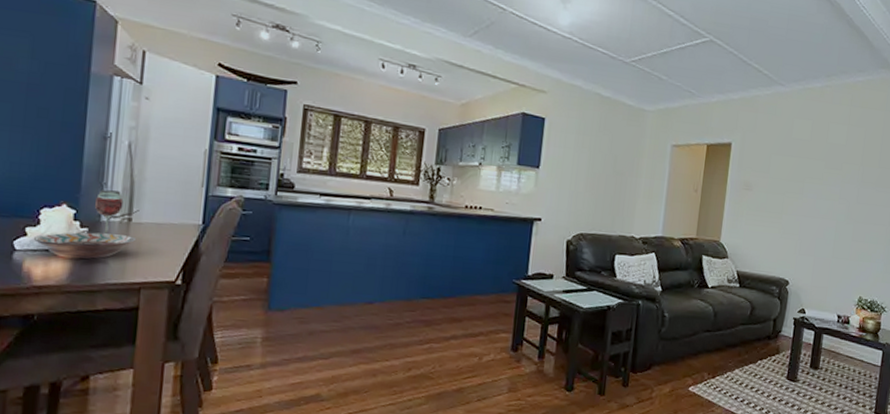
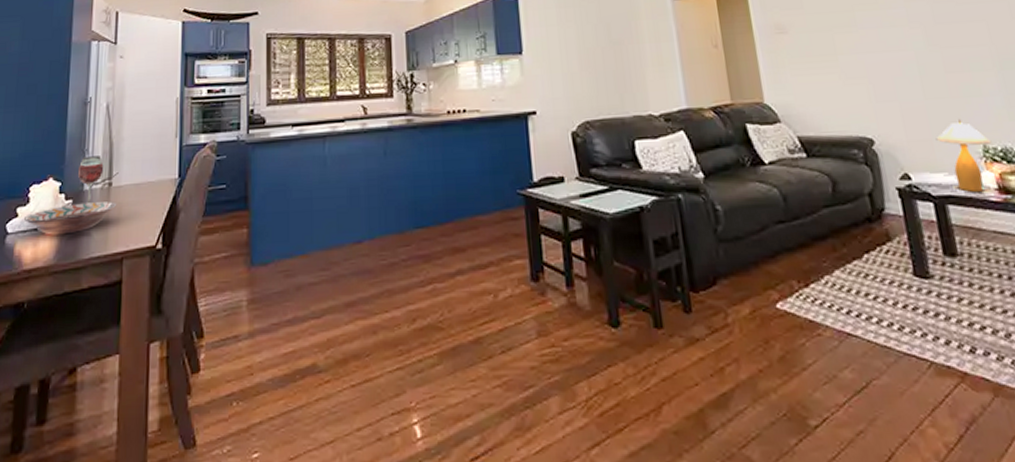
table lamp: none [830,276,866,328] -> present [936,119,992,192]

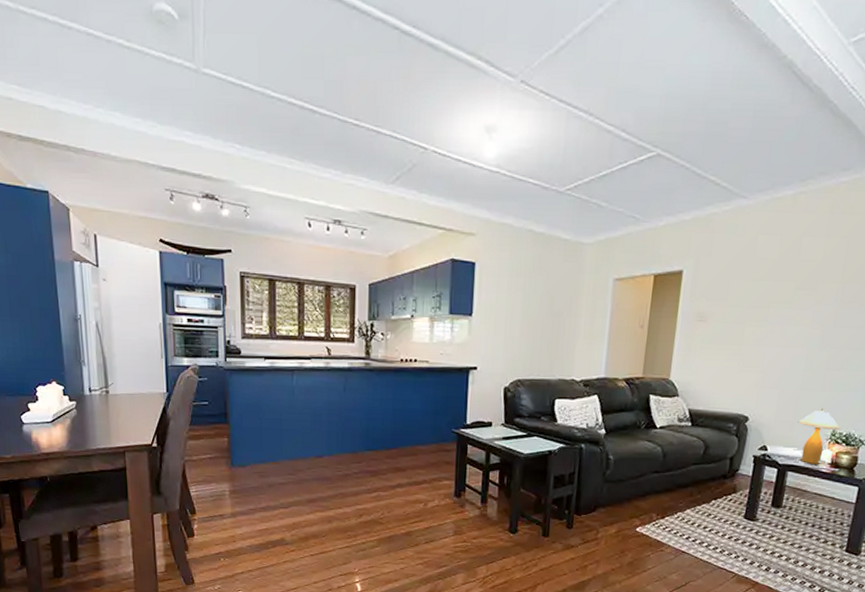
decorative bowl: present [23,201,117,235] -> none [35,405,115,429]
wineglass: present [77,156,104,204] -> none [77,367,100,407]

